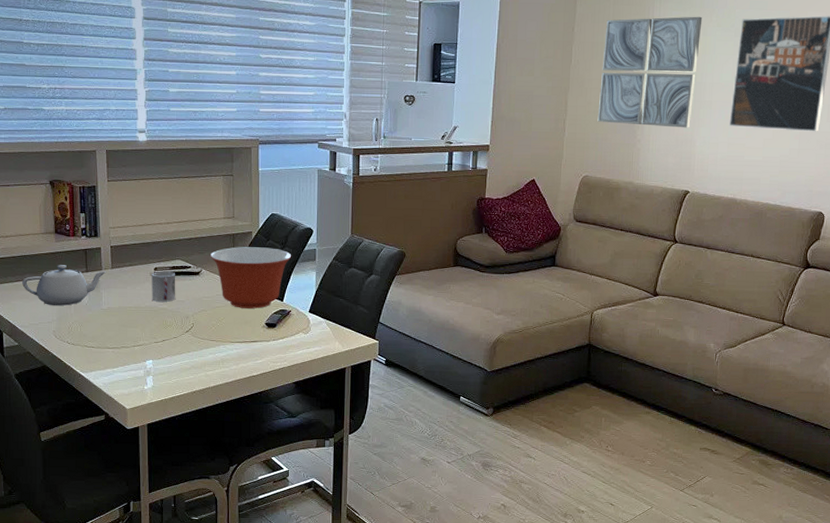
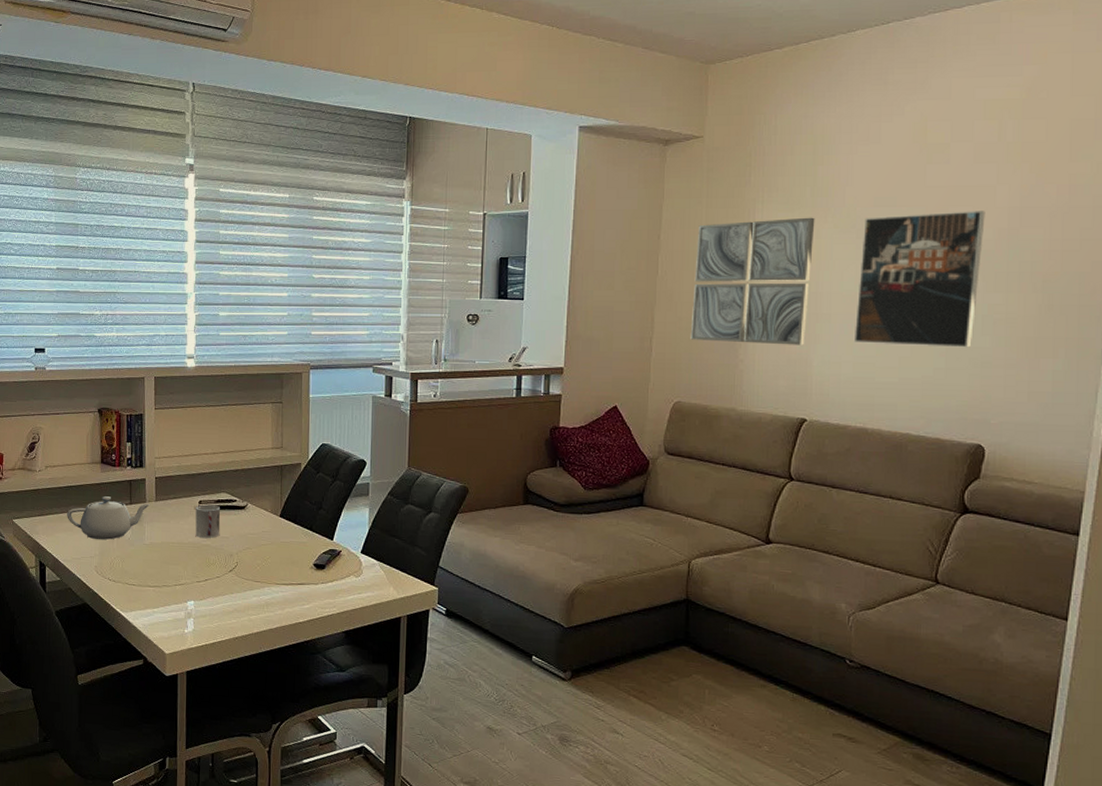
mixing bowl: present [211,247,292,309] -> none [257,479,343,548]

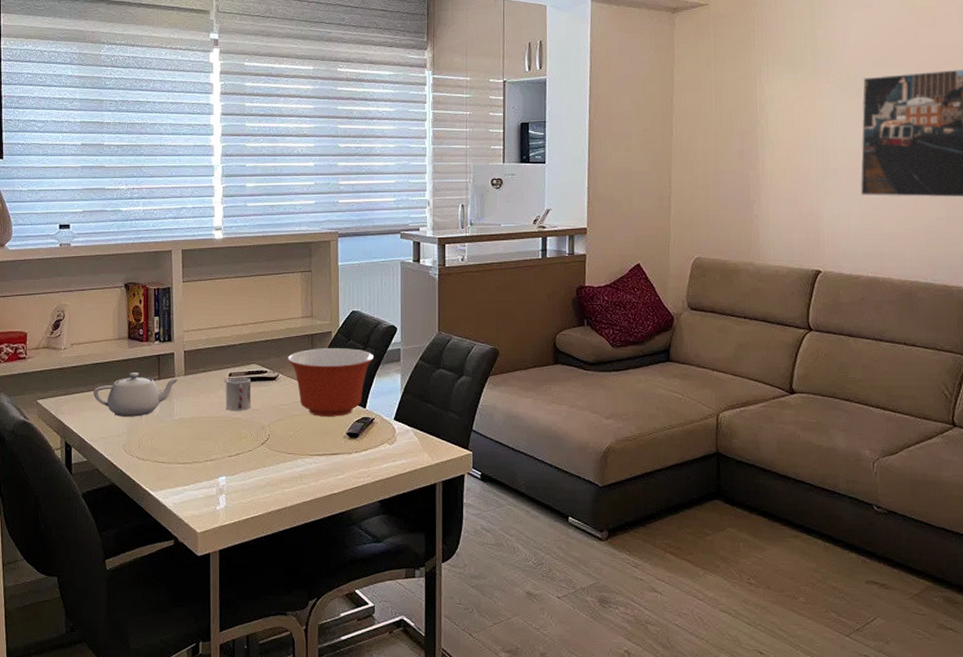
mixing bowl: none [257,479,343,548] -> present [288,348,375,417]
wall art: present [690,217,815,345] -> none [706,78,818,200]

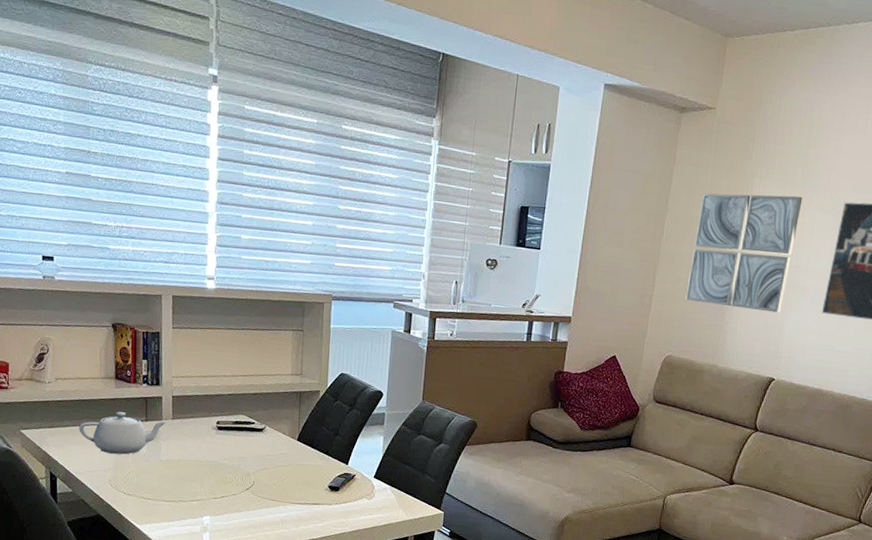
cup: present [226,377,251,411] -> none [212,425,239,458]
mixing bowl: present [288,348,375,417] -> none [276,405,360,471]
wall art: none [706,78,818,200] -> present [685,193,803,313]

